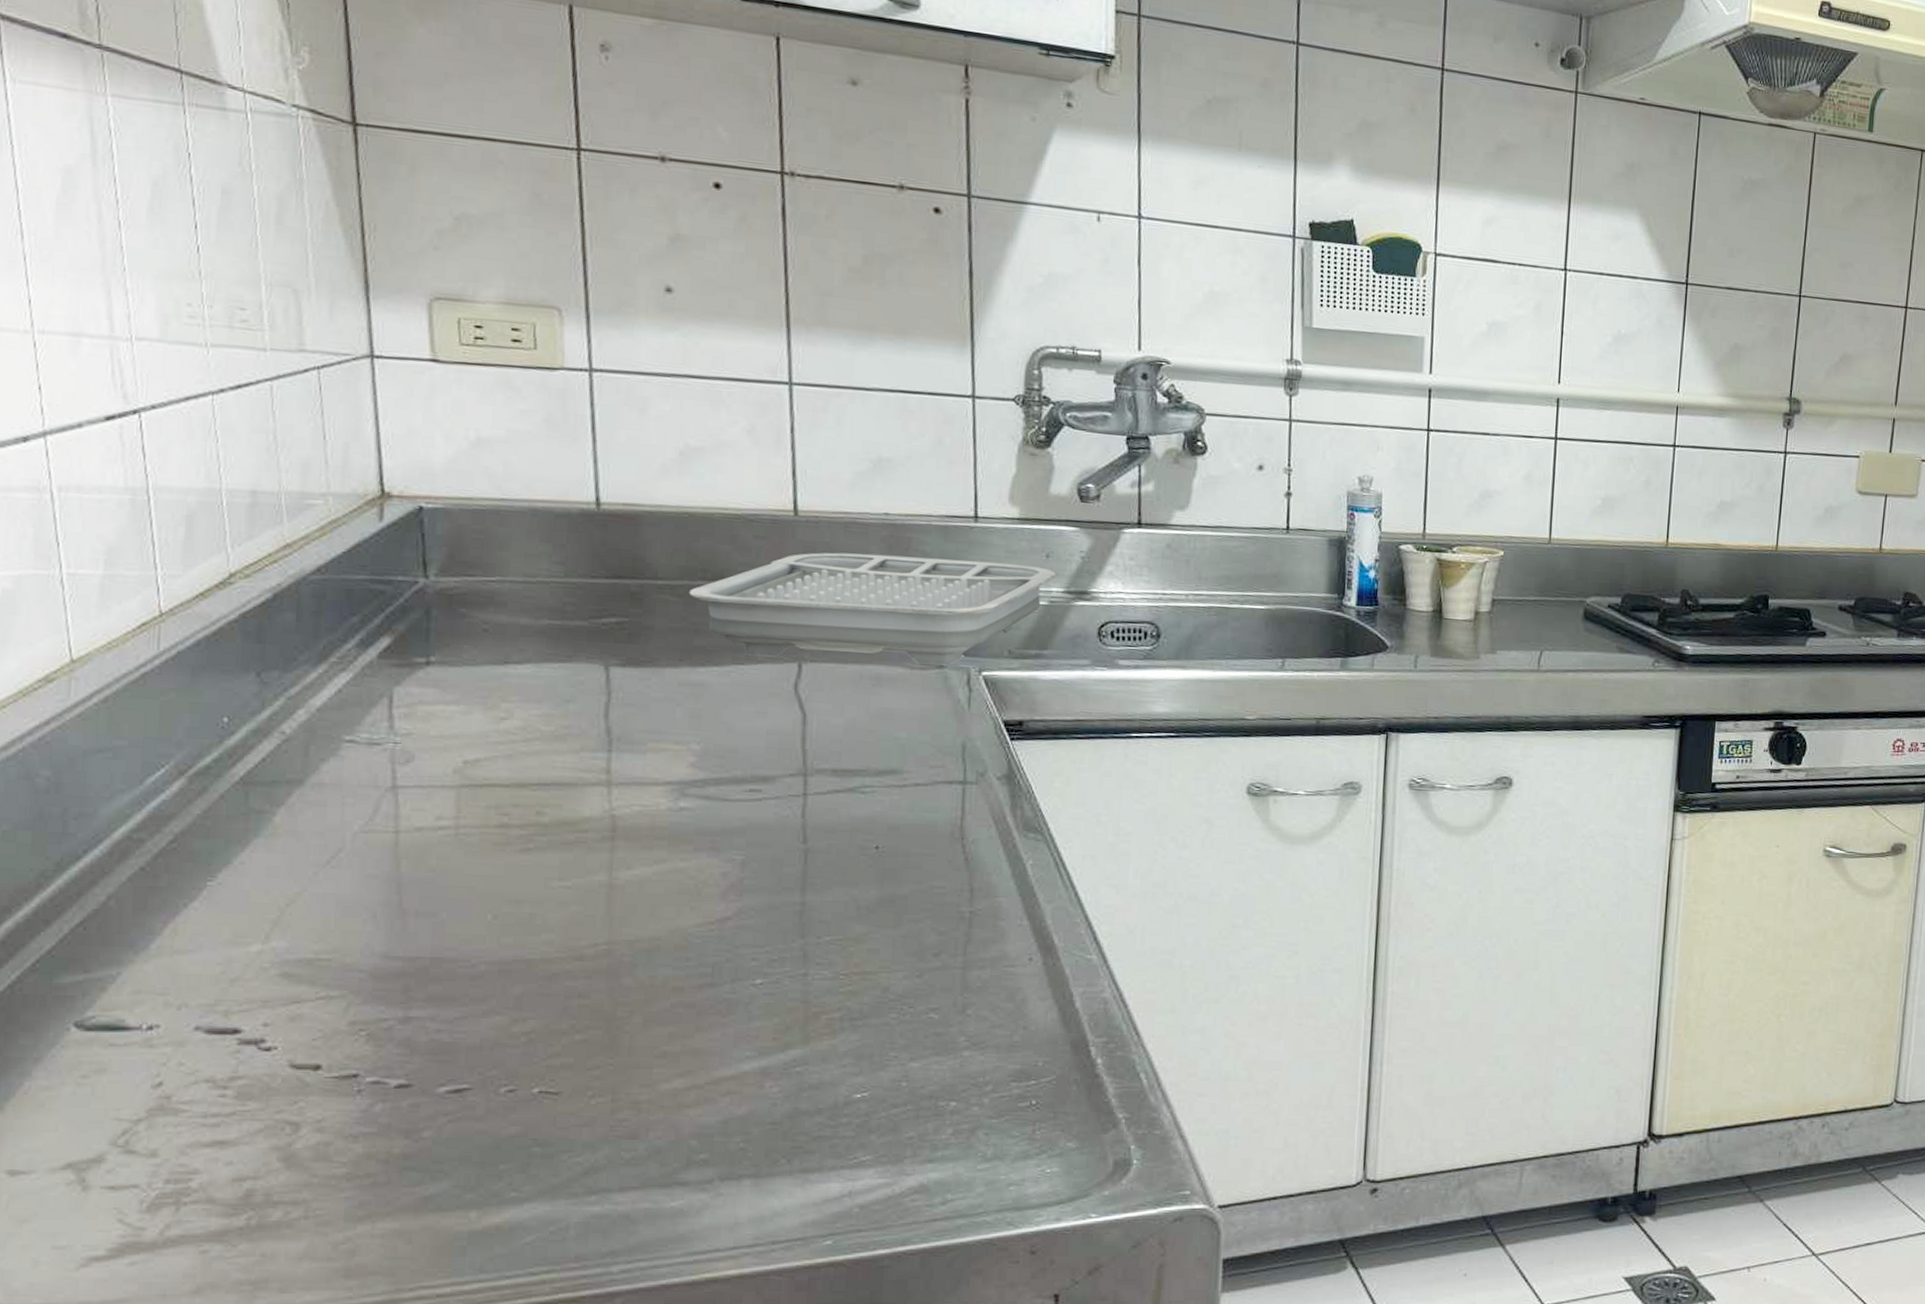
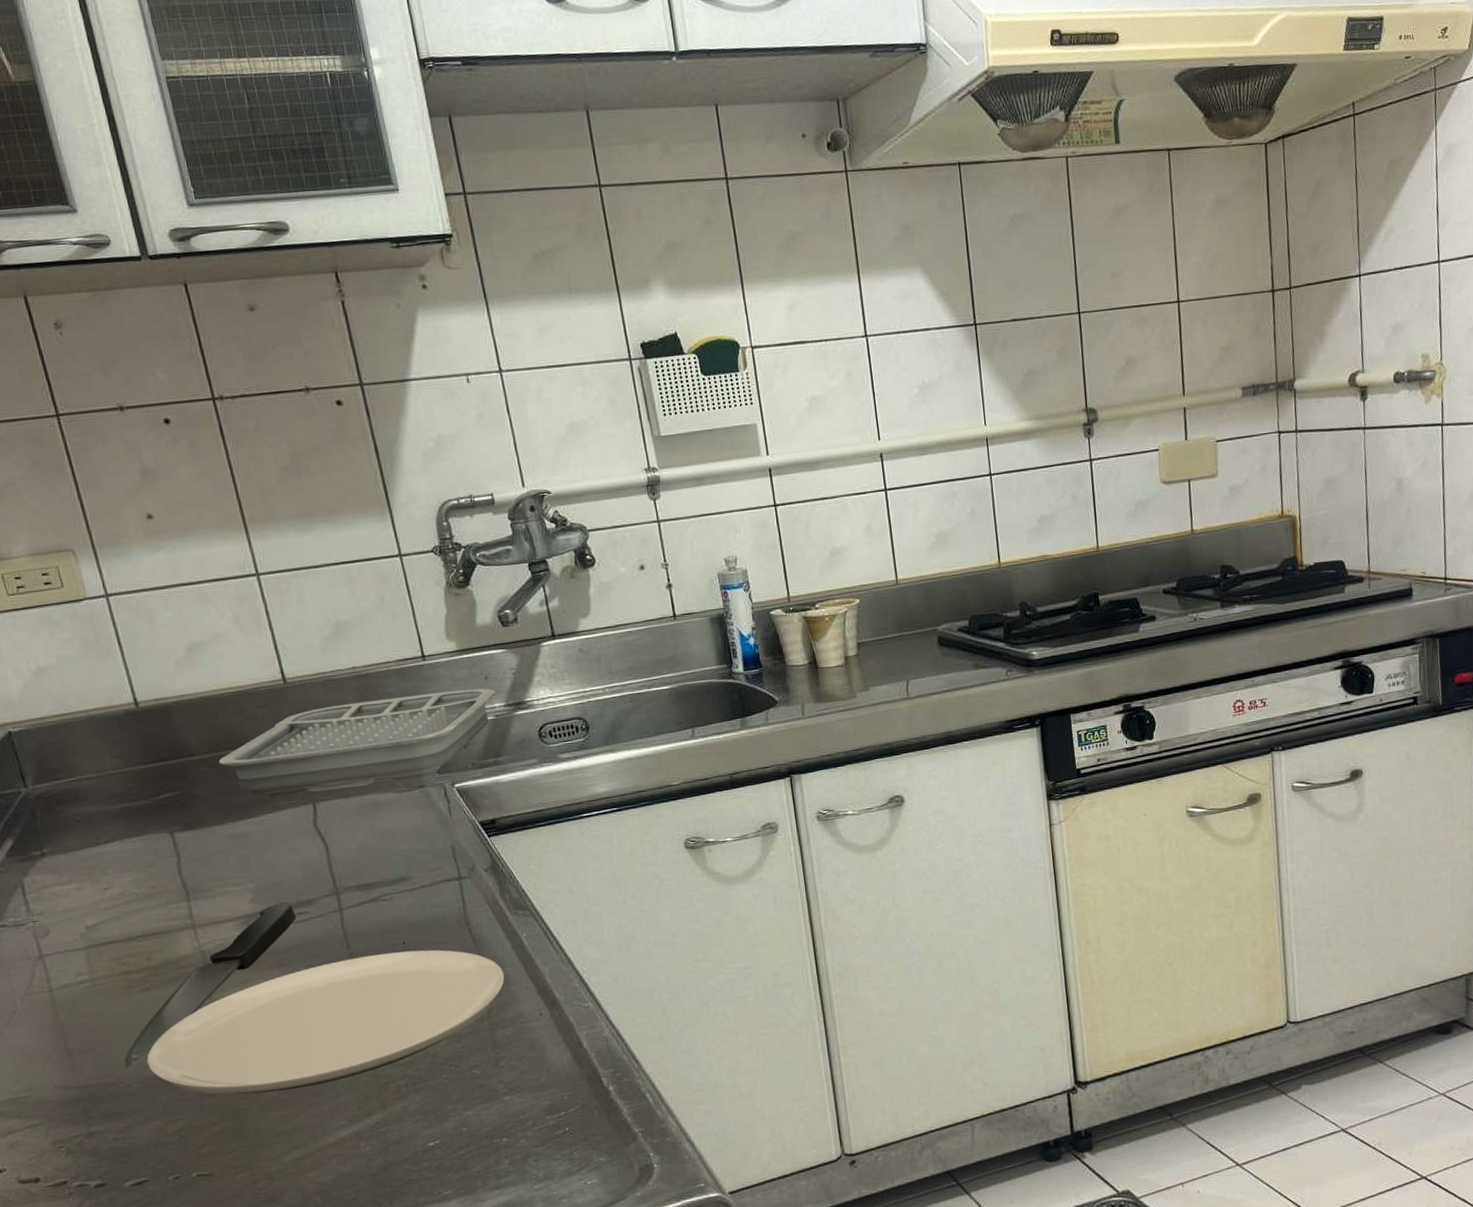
kitchen knife: none [474,773,746,944] -> present [124,901,297,1068]
plate: none [506,855,996,1003] -> present [147,949,505,1094]

